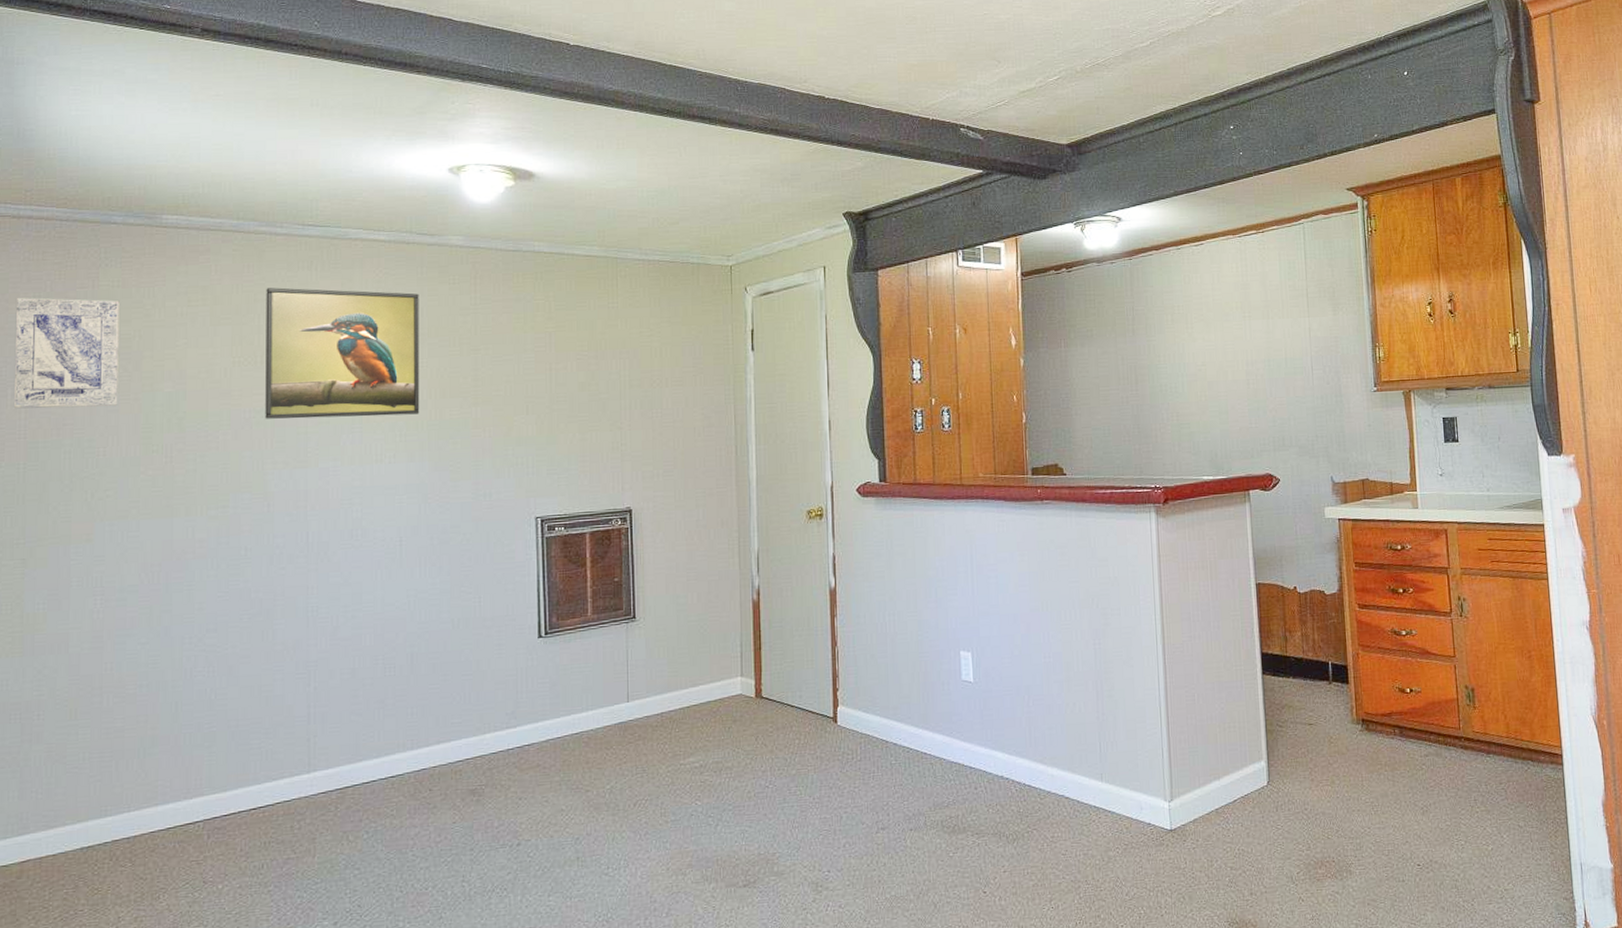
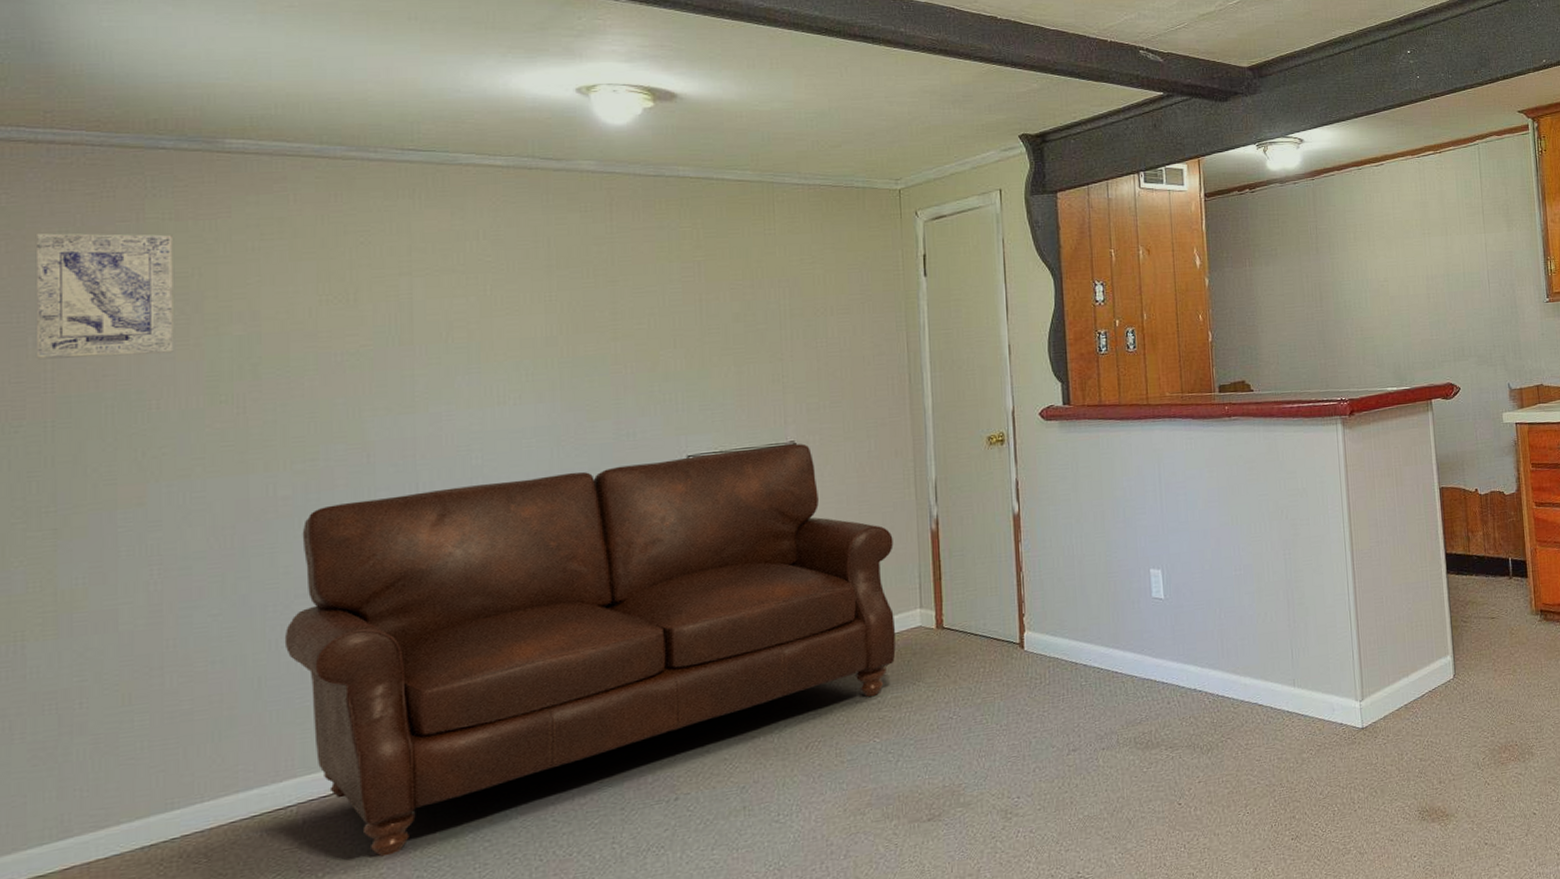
sofa: none [197,510,718,875] -> present [284,443,896,857]
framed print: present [265,287,420,419] -> none [358,218,549,362]

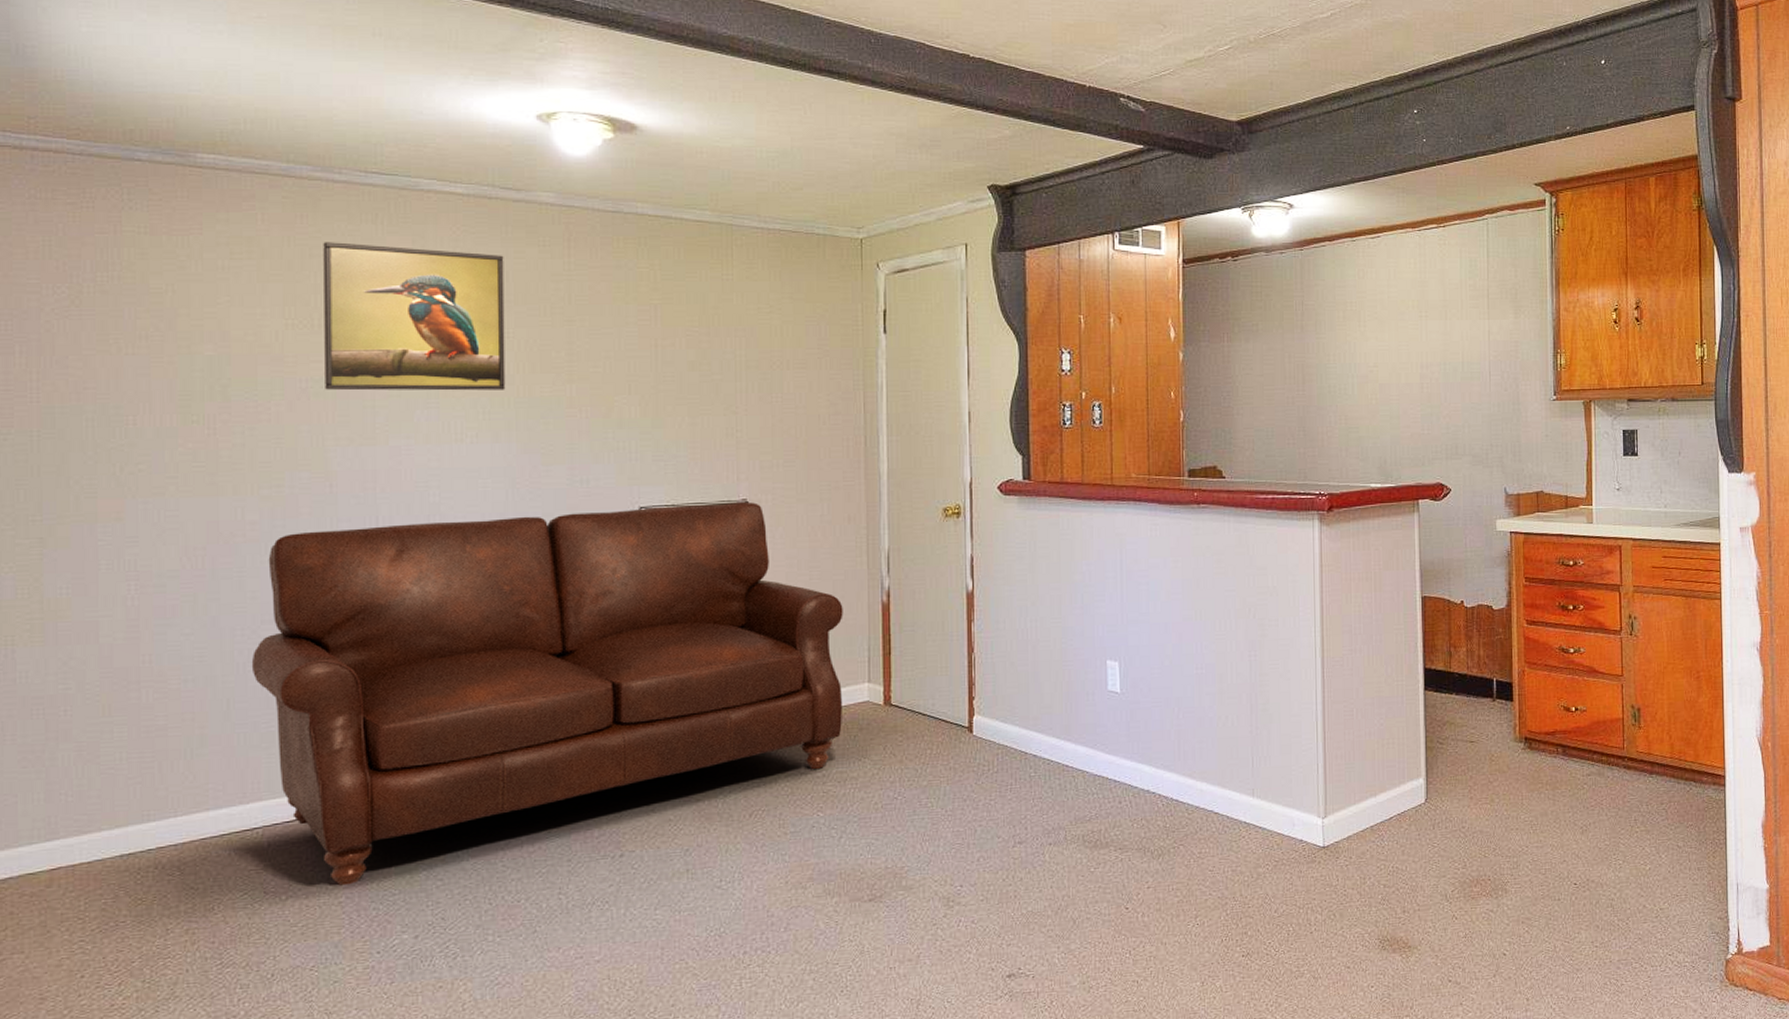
wall art: present [35,233,174,360] -> none [21,242,149,370]
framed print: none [358,218,549,362] -> present [323,242,506,391]

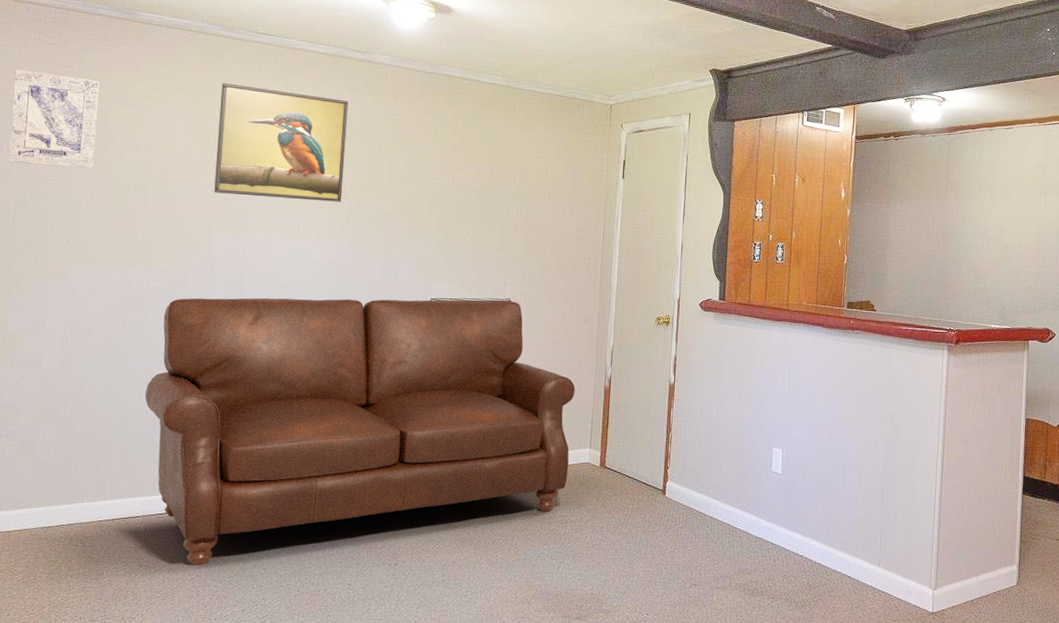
wall art: none [21,242,149,370] -> present [7,70,100,169]

